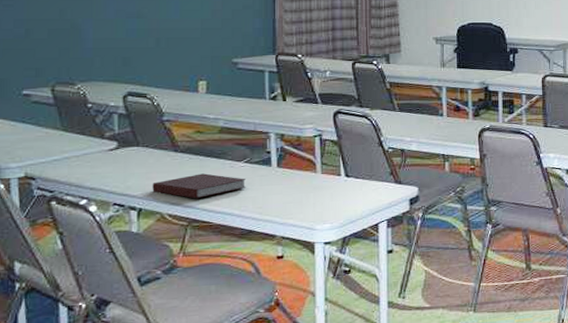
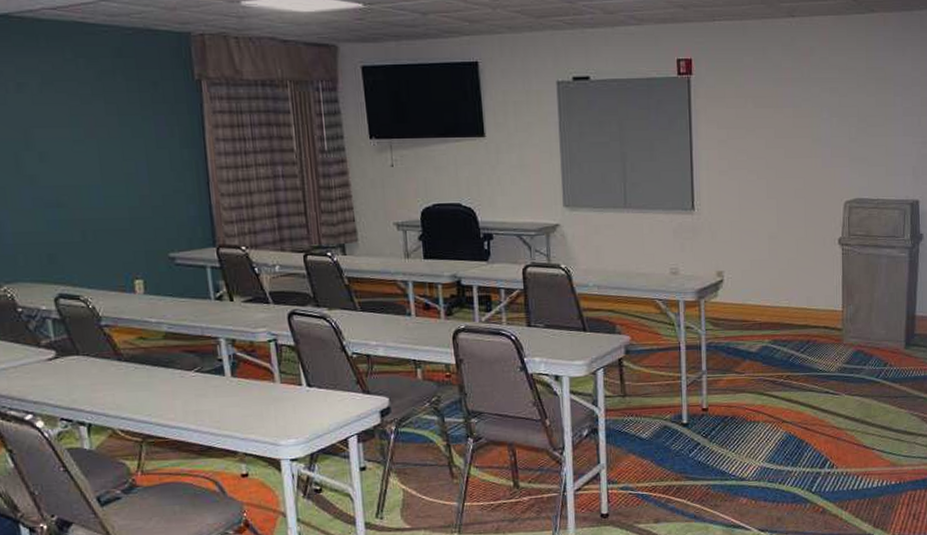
notebook: present [152,173,247,199] -> none [99,384,201,413]

